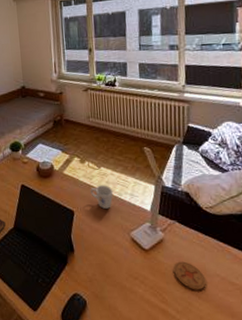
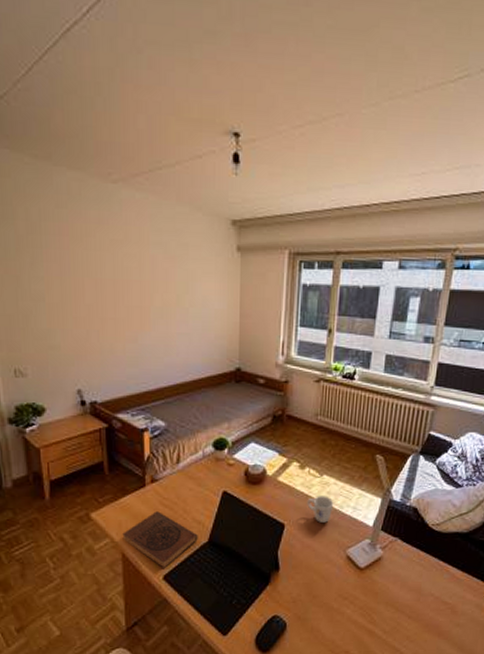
coaster: present [173,261,206,290] -> none [387,581,419,610]

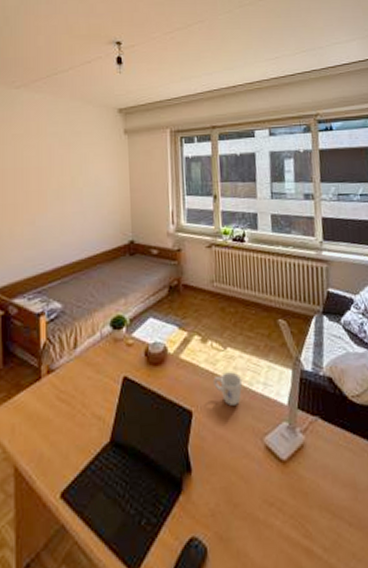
book: present [122,511,198,569] -> none [15,408,99,484]

